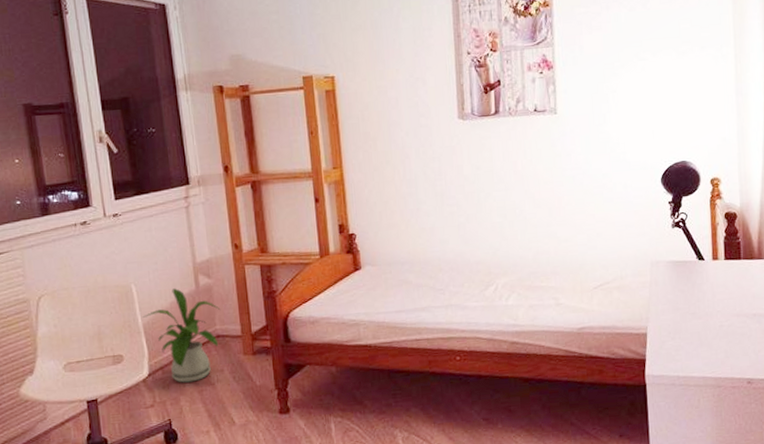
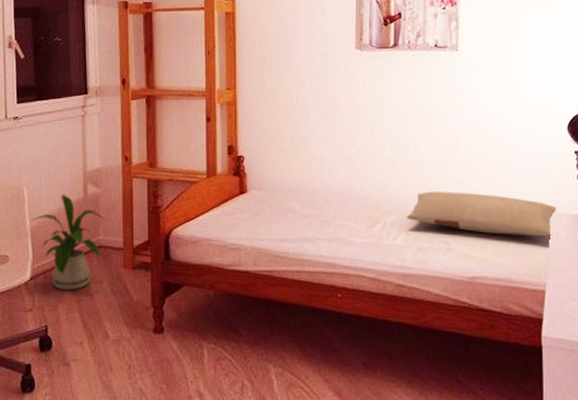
pillow: none [516,249,654,286] -> present [406,191,556,236]

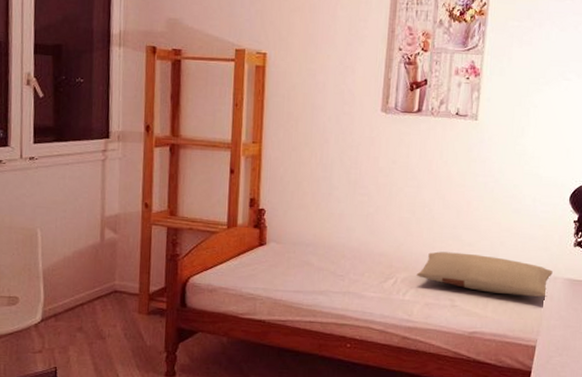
house plant: present [30,195,106,290] -> none [43,238,122,334]

